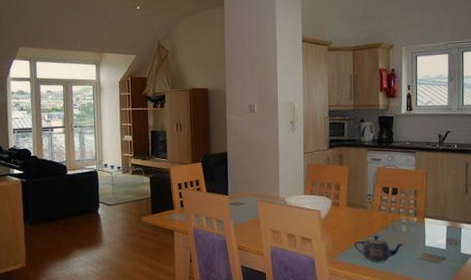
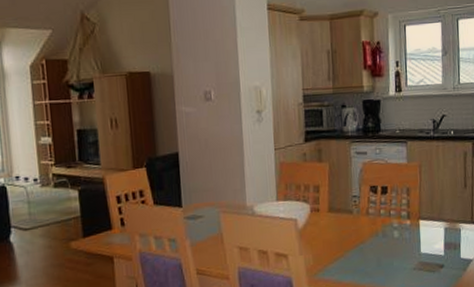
teapot: present [354,235,404,263] -> none [338,244,397,277]

